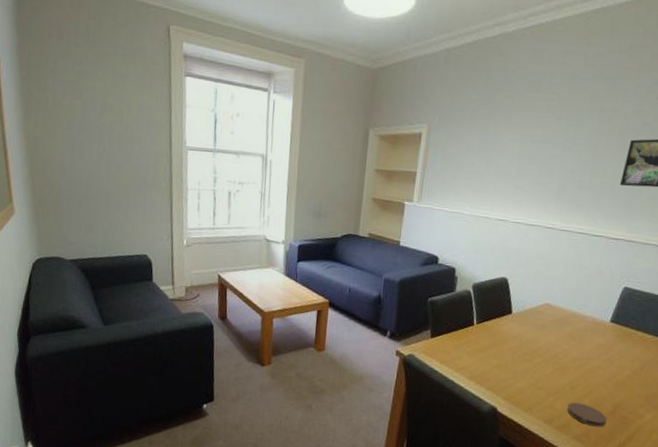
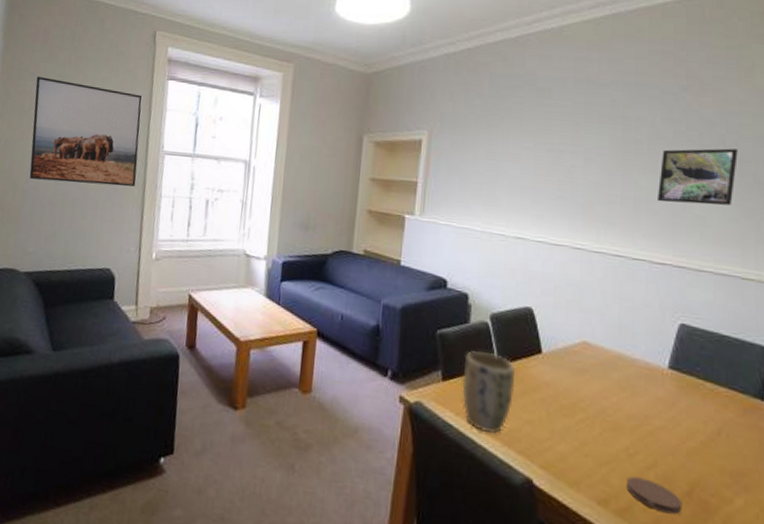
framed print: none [56,73,163,181] -> present [29,76,143,187]
plant pot: none [446,314,491,375] -> present [462,351,516,433]

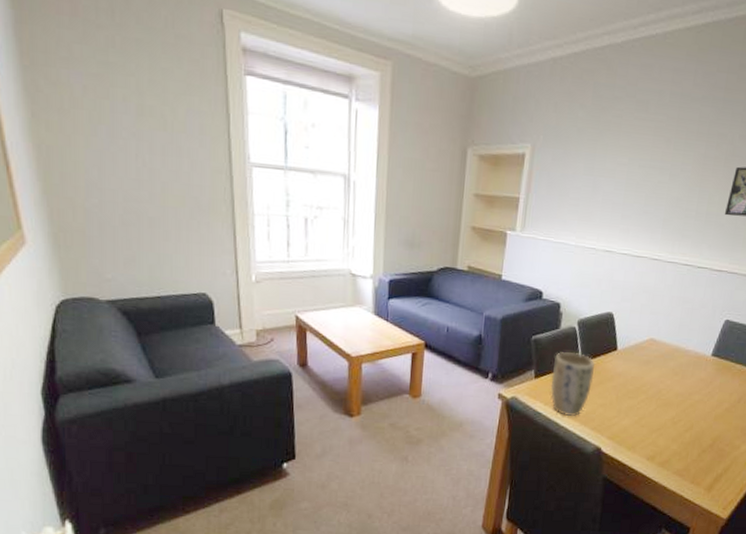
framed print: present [29,76,143,187] -> none [71,62,222,204]
coaster: present [626,476,682,515] -> none [668,438,706,461]

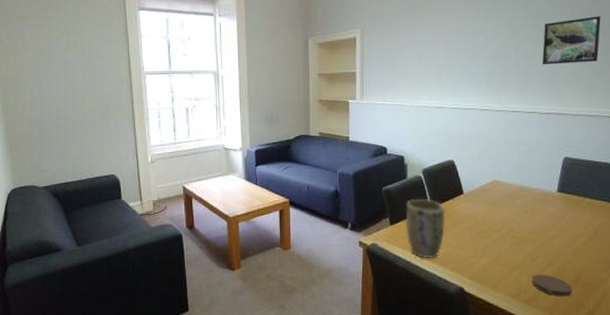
coaster: none [668,438,706,461] -> present [531,274,572,297]

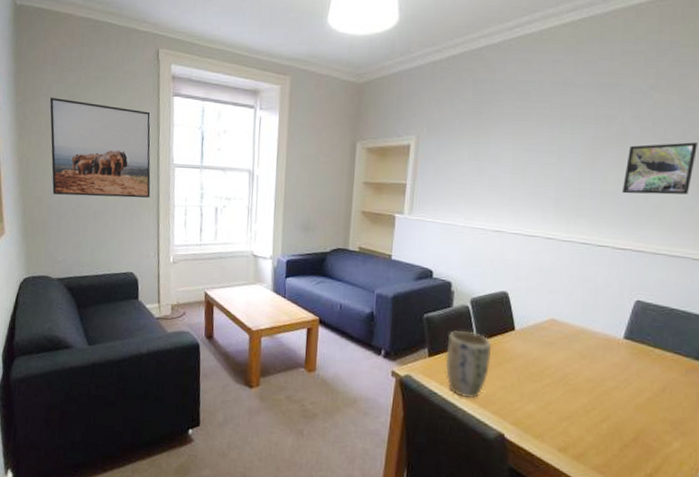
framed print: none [23,19,125,110] -> present [49,97,151,198]
coaster: present [531,274,572,297] -> none [582,428,629,457]

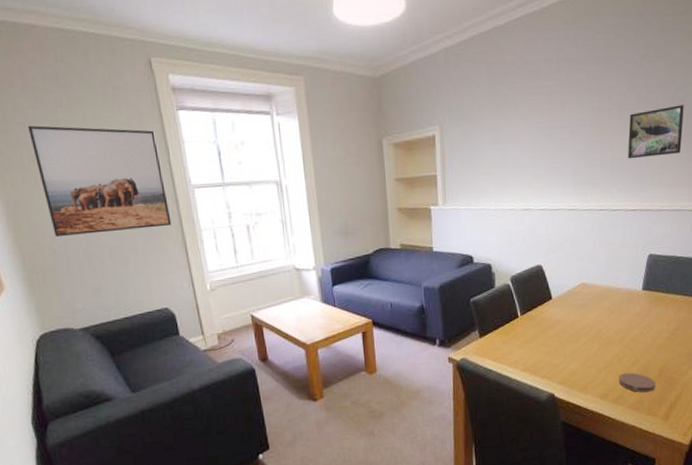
plant pot: present [445,331,492,398] -> none [495,308,535,369]
coaster: none [582,428,629,457] -> present [618,372,656,393]

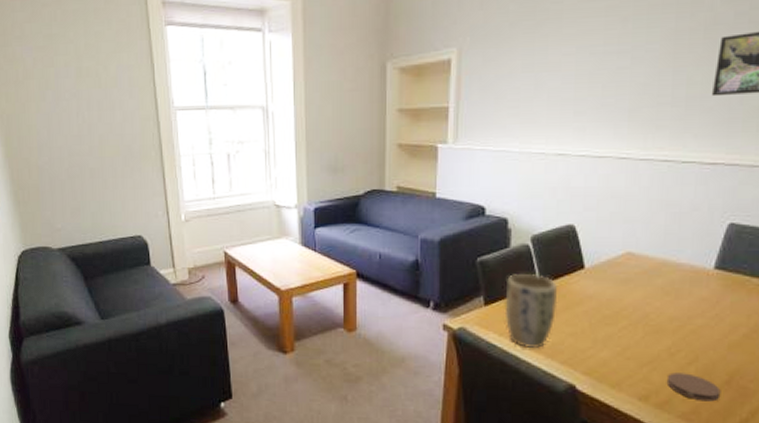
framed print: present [27,125,172,238] -> none [23,39,151,155]
plant pot: none [495,308,535,369] -> present [504,274,558,348]

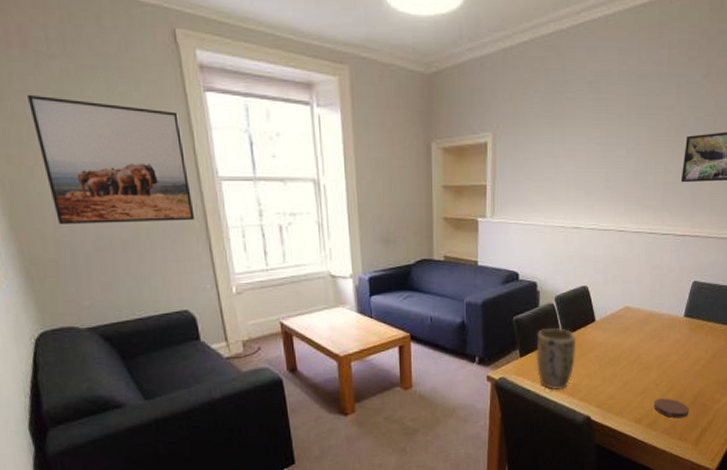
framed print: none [23,39,151,155] -> present [26,94,195,225]

